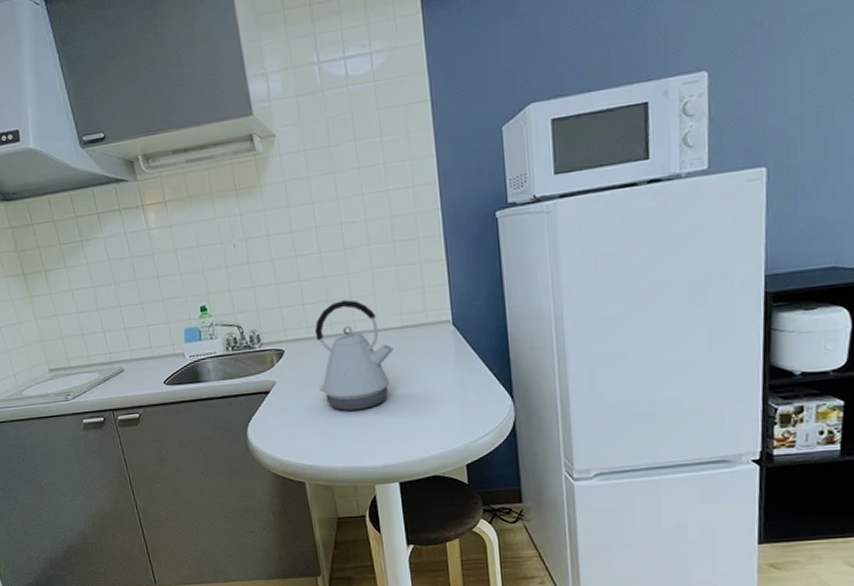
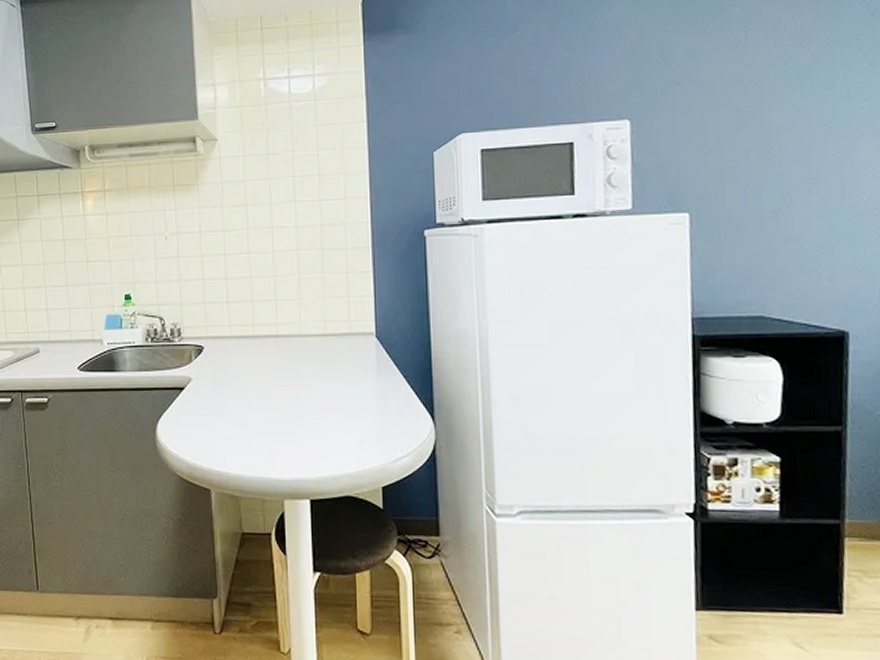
kettle: present [314,300,394,411] -> none [235,302,315,416]

